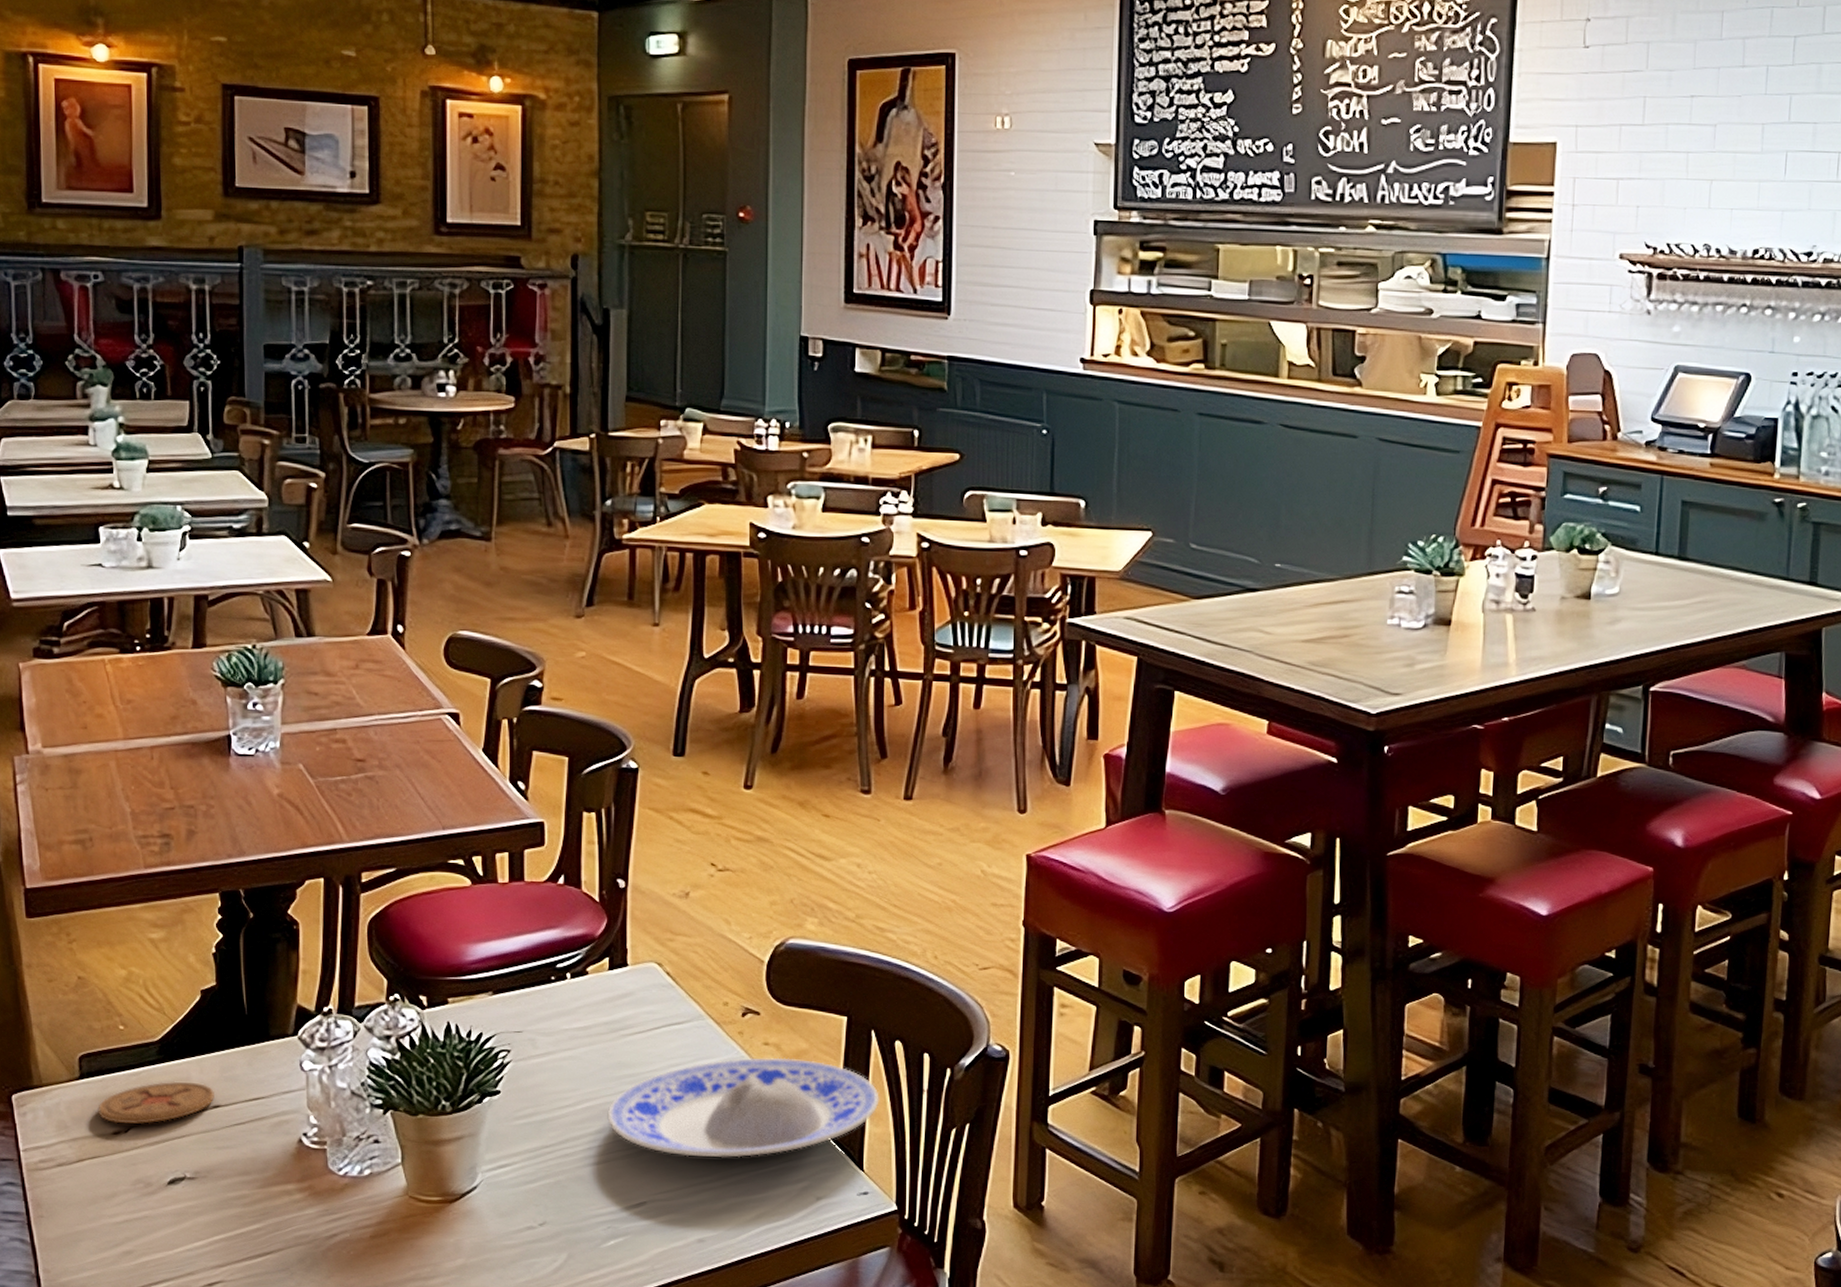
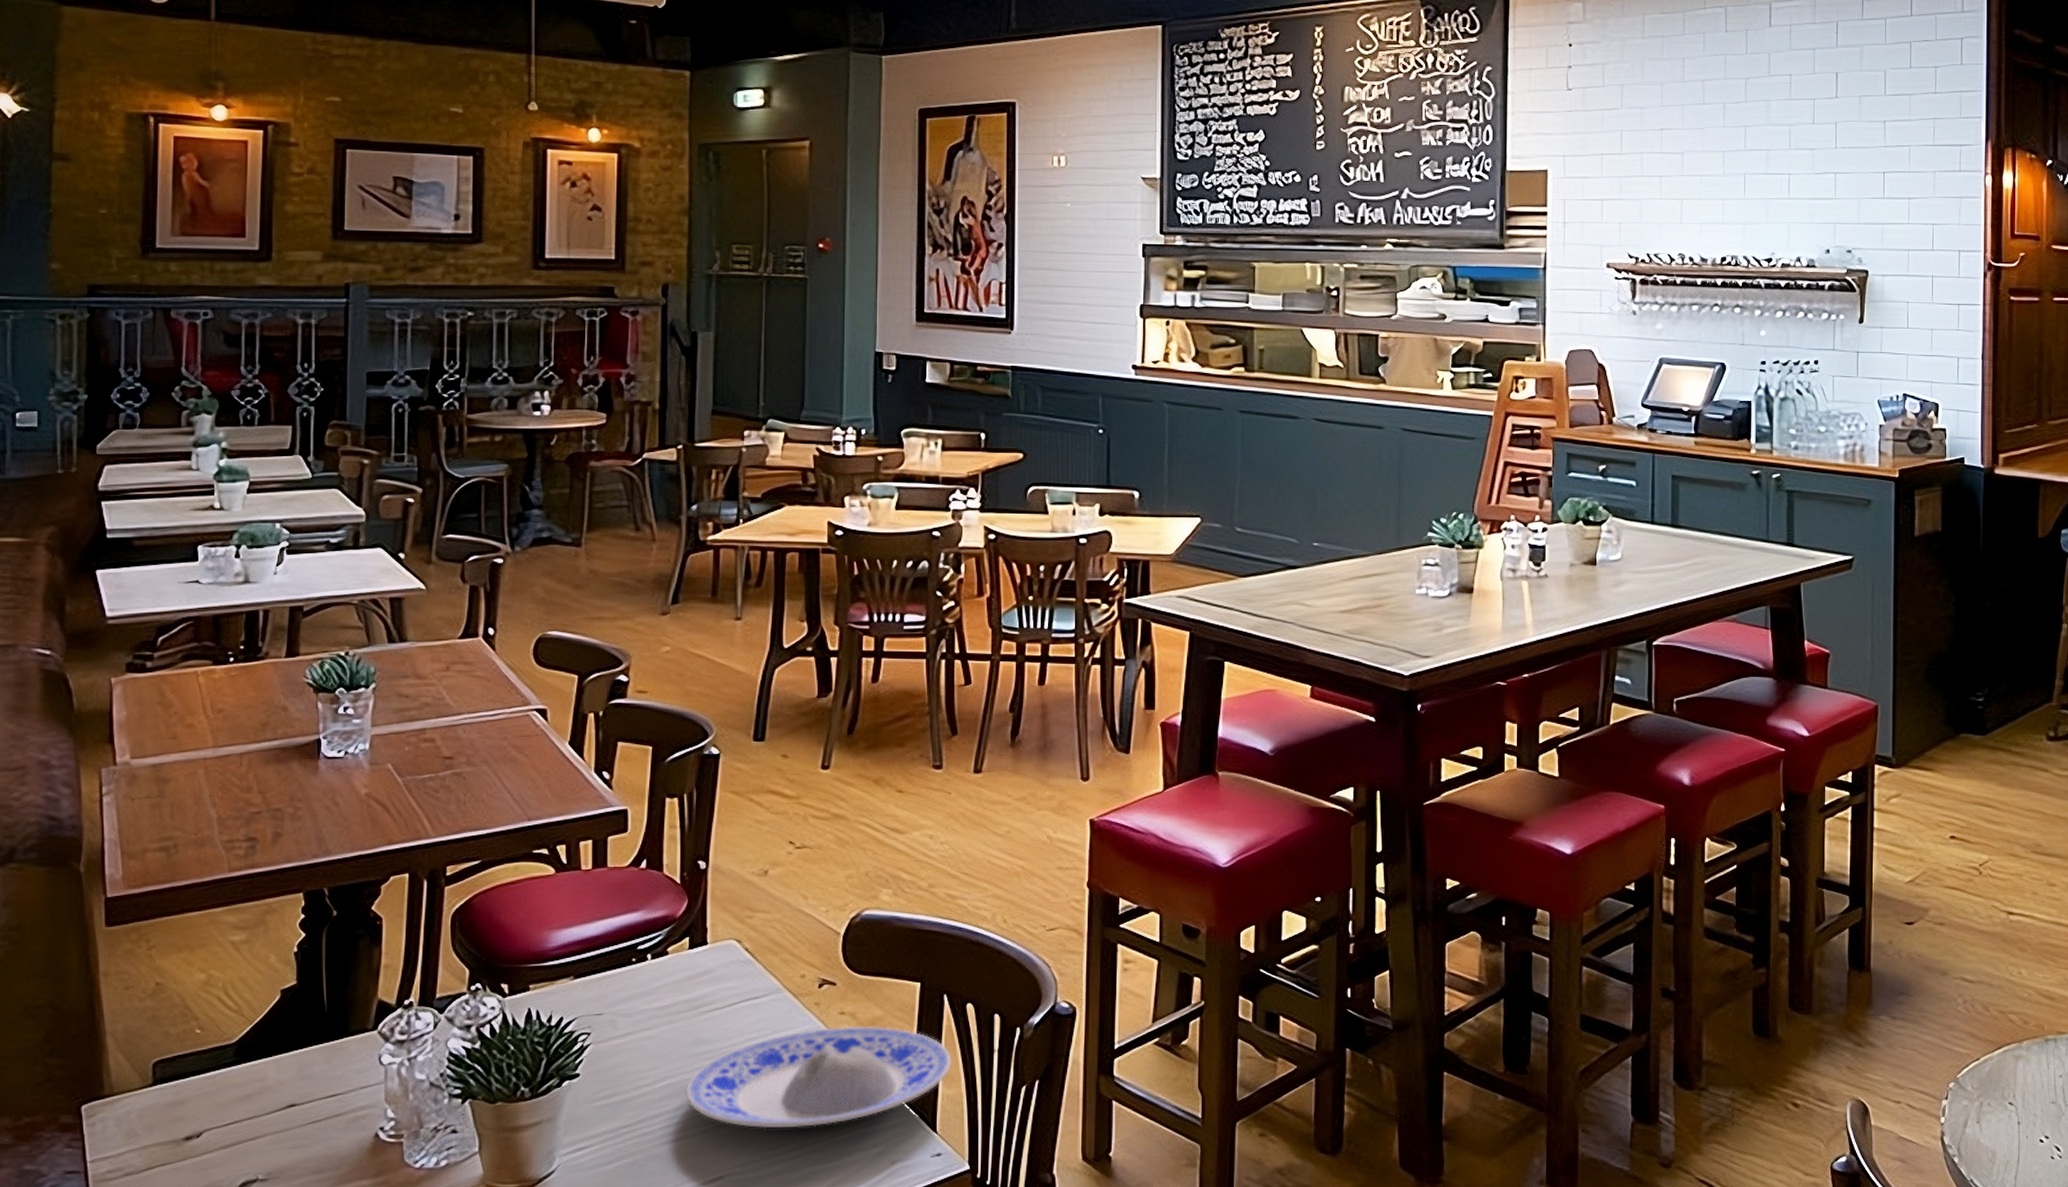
coaster: present [97,1081,215,1124] -> none [170,1082,291,1129]

